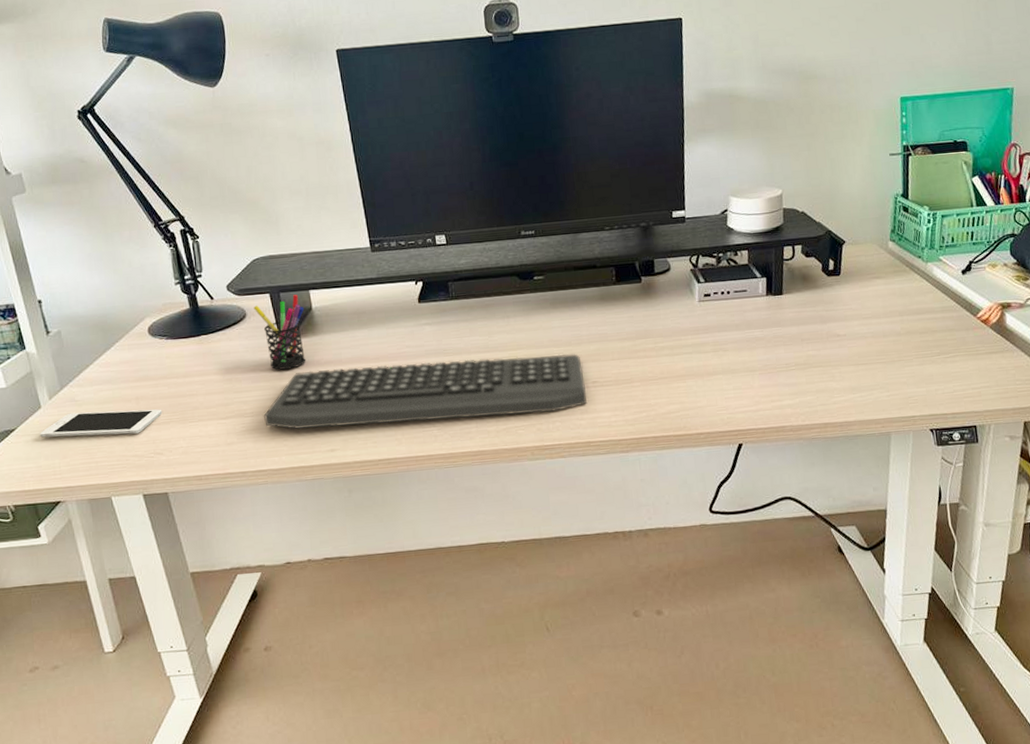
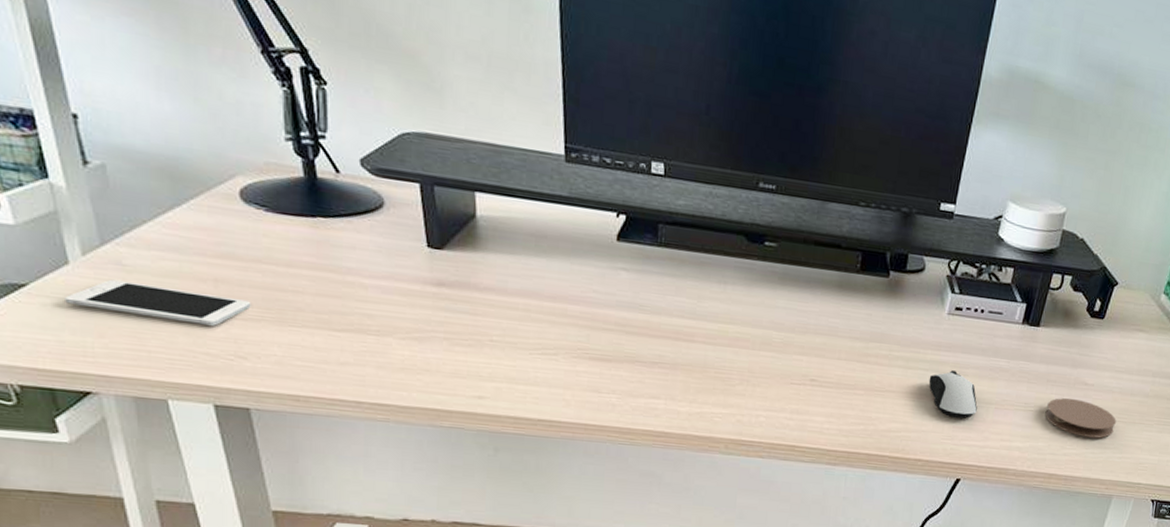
pen holder: present [253,294,306,370] -> none [395,193,466,287]
keyboard: present [264,354,588,430] -> none [394,293,803,404]
computer mouse: none [694,348,744,390] -> present [928,370,977,419]
coaster: none [806,350,876,384] -> present [1045,398,1117,439]

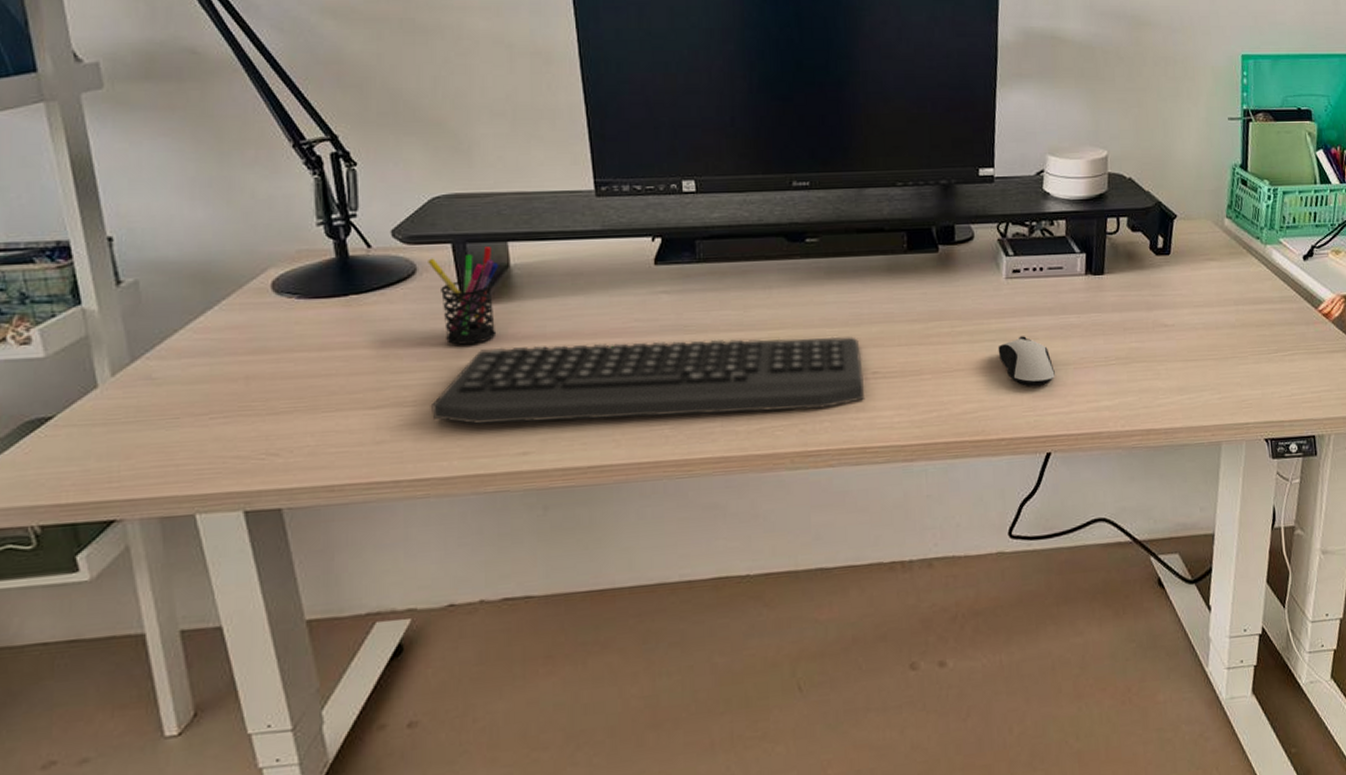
cell phone: present [65,279,251,326] -> none [92,393,283,430]
keyboard: none [394,293,803,404] -> present [432,336,866,425]
pen holder: none [395,193,466,287] -> present [428,247,499,345]
coaster: present [1045,398,1117,439] -> none [1128,343,1207,383]

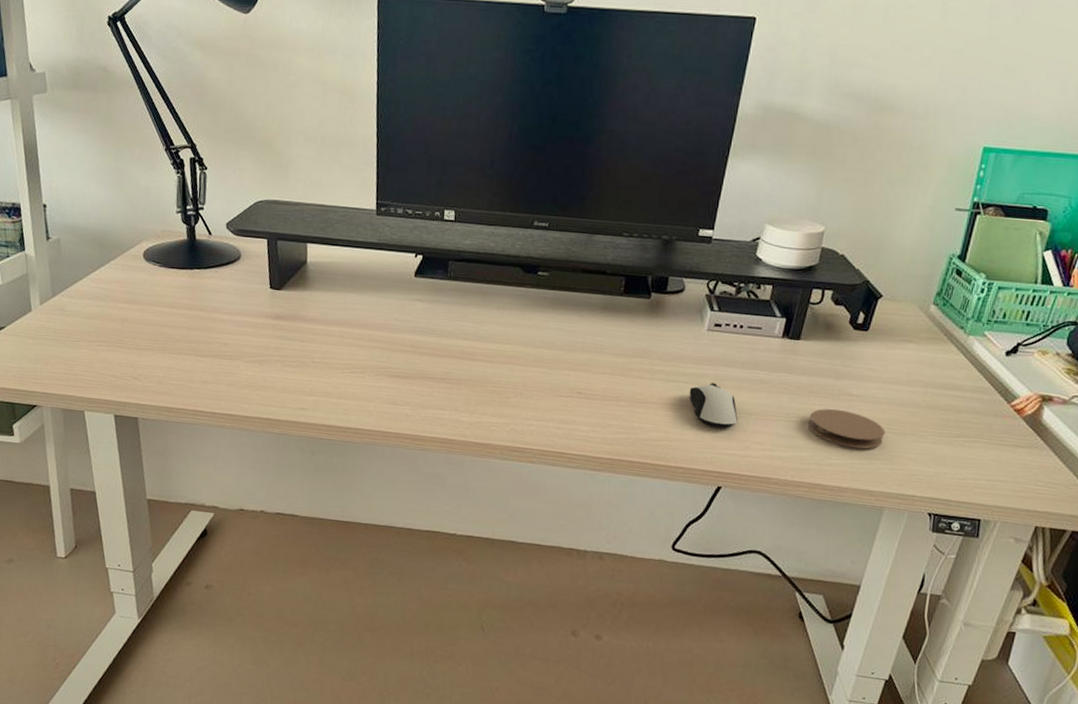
pen holder: present [428,247,499,345] -> none [249,245,299,320]
keyboard: present [432,336,866,425] -> none [241,325,571,415]
coaster: none [1128,343,1207,383] -> present [808,408,886,449]

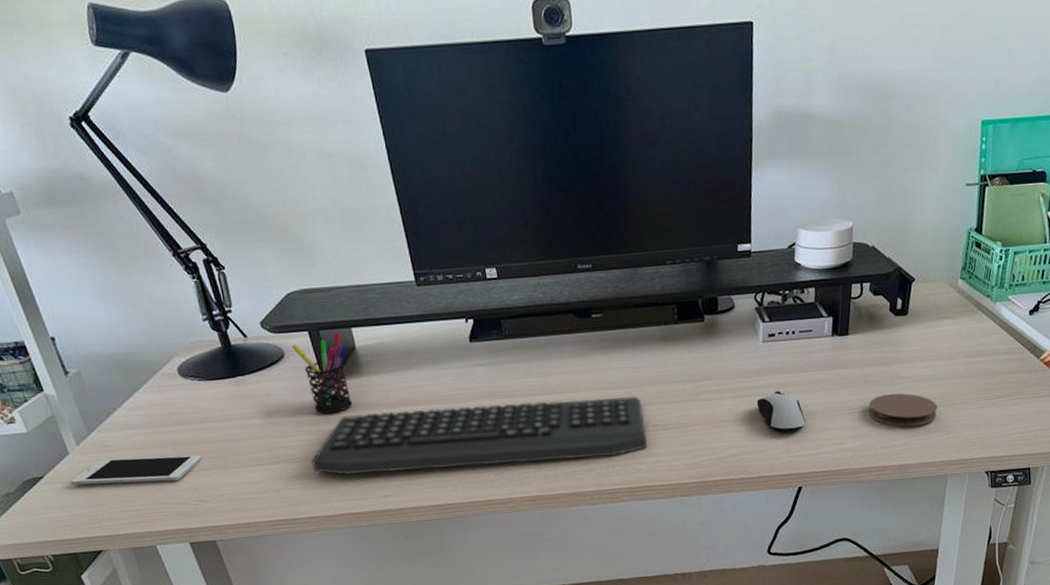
cell phone: none [27,321,145,354] -> present [71,455,202,485]
keyboard: none [241,325,571,415] -> present [311,396,648,476]
pen holder: none [249,245,299,320] -> present [292,332,353,414]

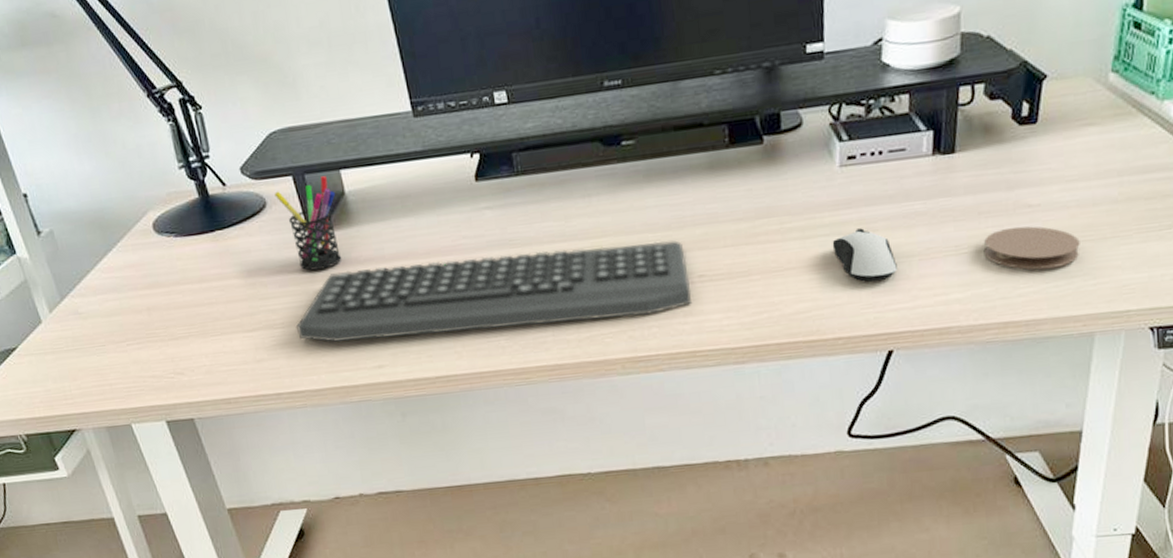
cell phone: present [71,455,202,485] -> none [44,321,179,357]

